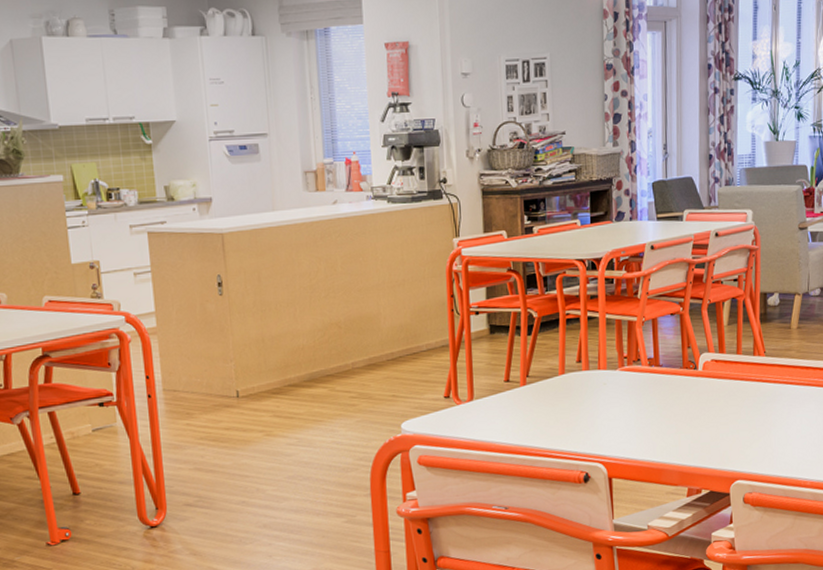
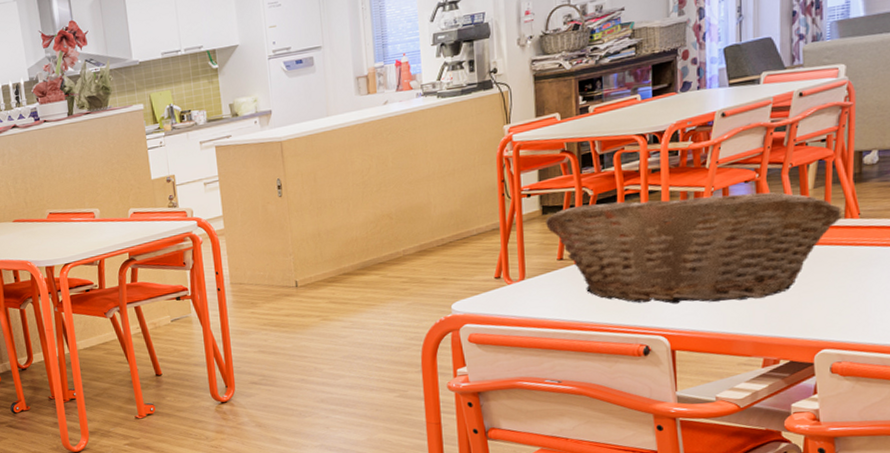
fruit basket: none [493,322,751,432] -> present [546,191,842,304]

